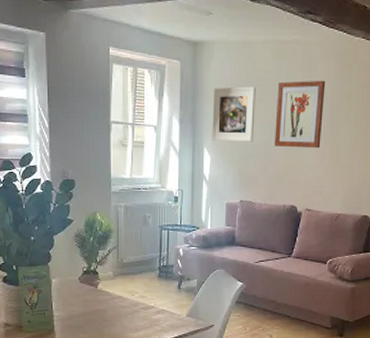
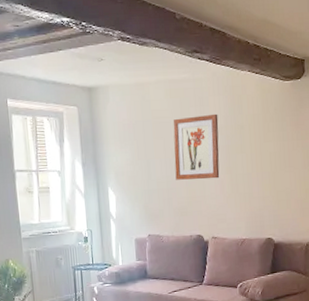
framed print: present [212,86,256,142] -> none [112,125,155,180]

